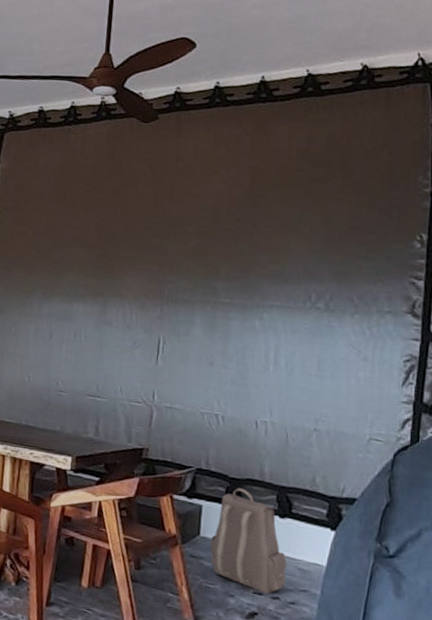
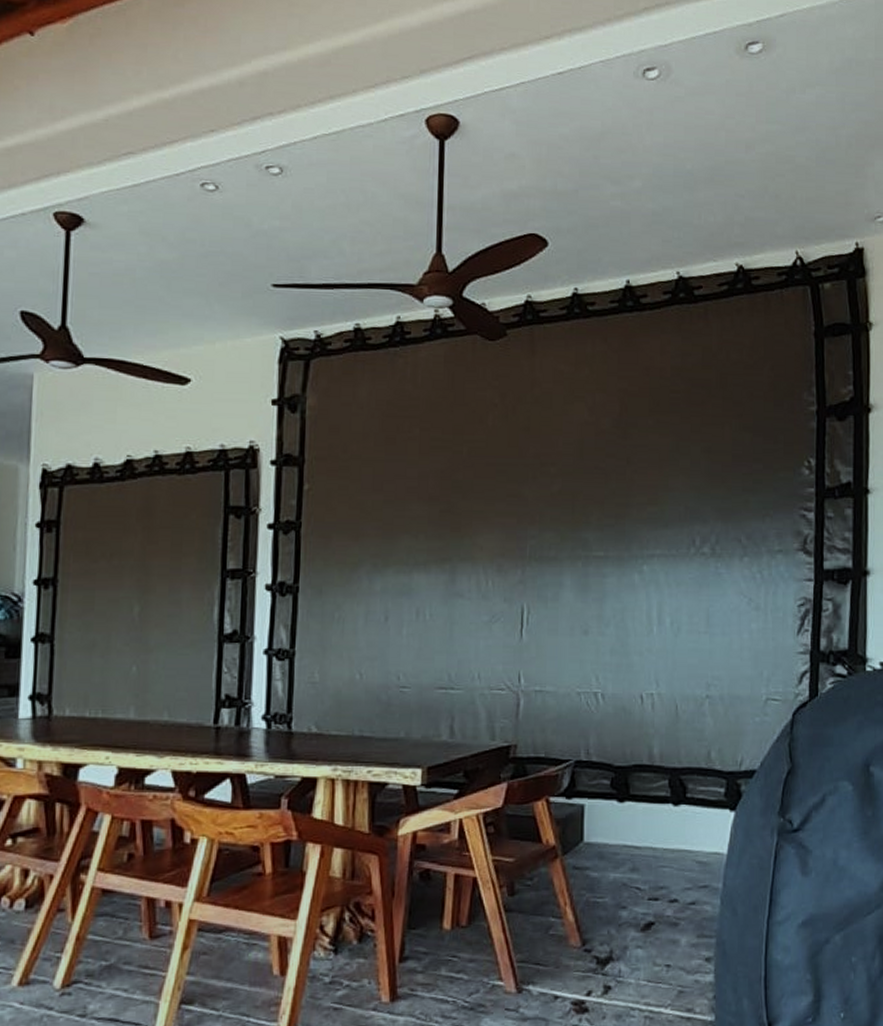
backpack: present [210,488,287,594] -> none [596,777,684,897]

